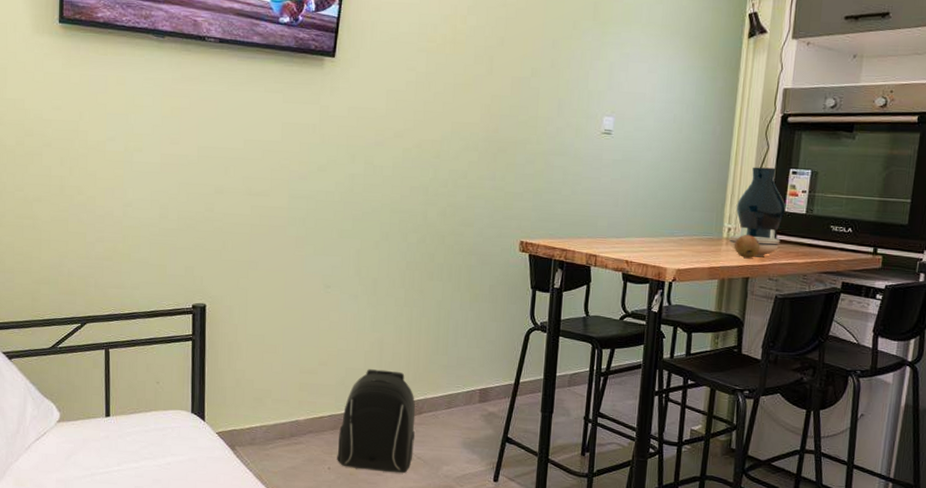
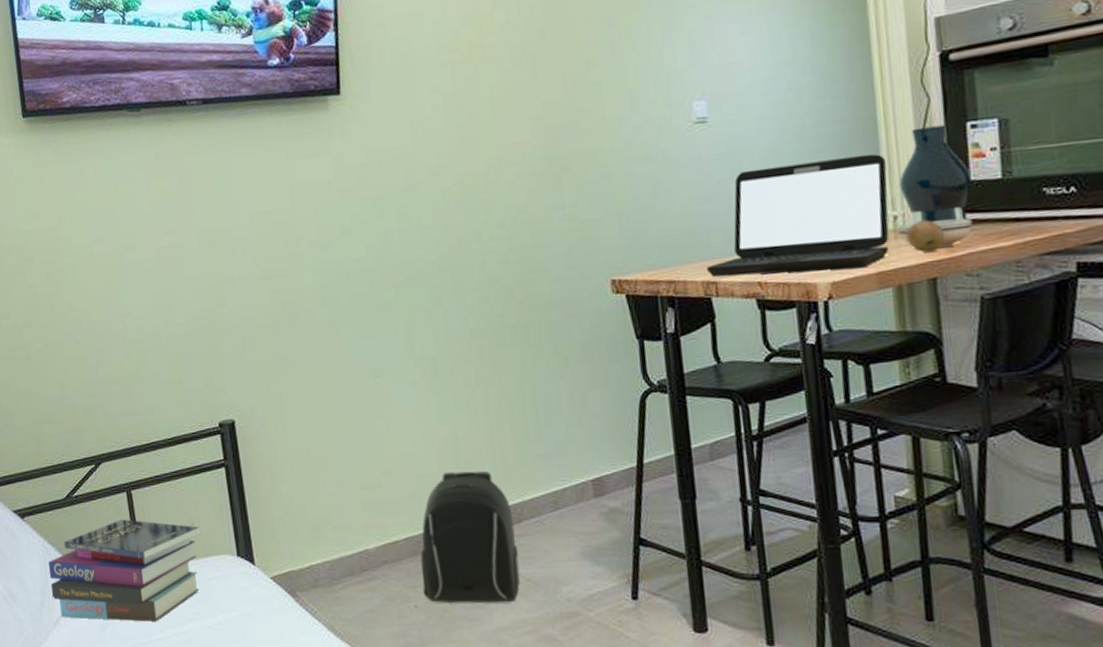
books: none [27,371,164,456] -> present [48,519,201,622]
laptop: none [591,176,730,262] -> present [707,154,890,277]

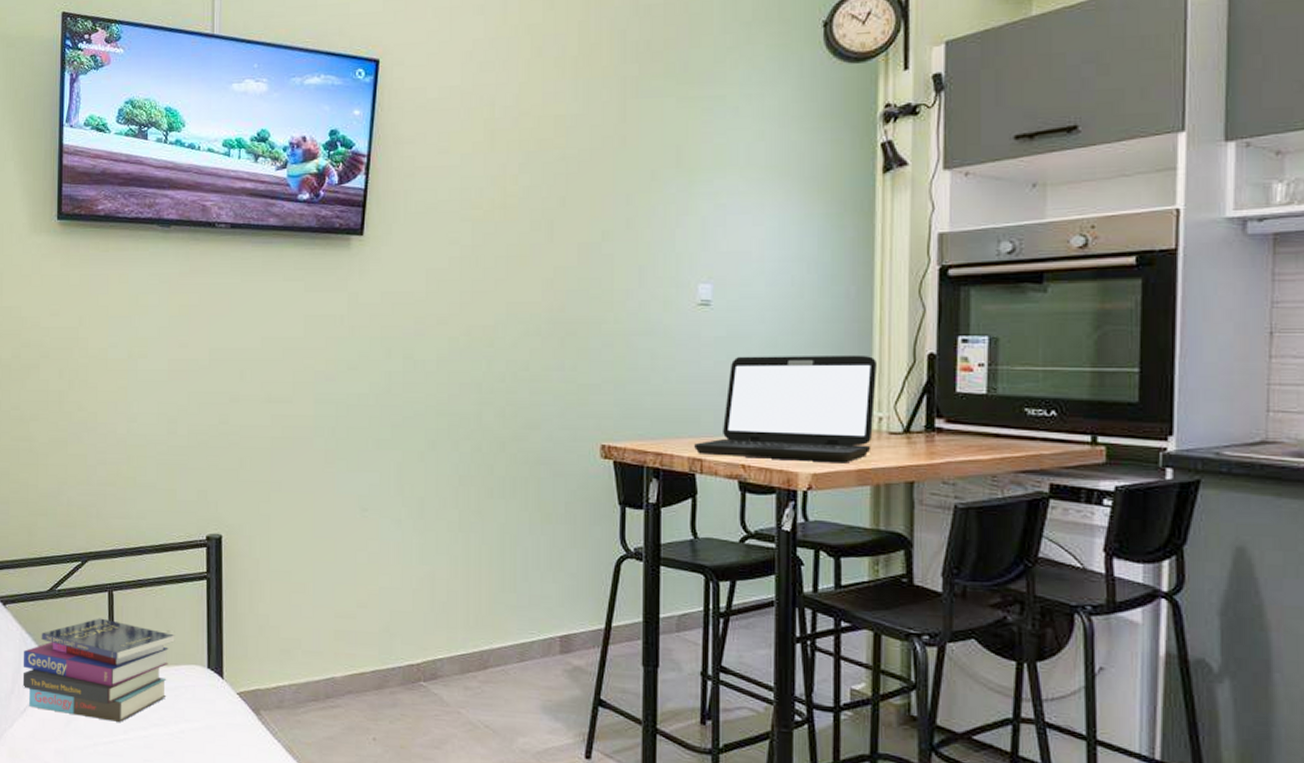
backpack: present [420,471,521,604] -> none [383,611,481,747]
bowl: present [896,218,973,247] -> none [880,427,954,453]
vase: present [899,124,972,225] -> none [888,336,957,429]
fruit: present [905,220,946,253] -> none [888,425,926,457]

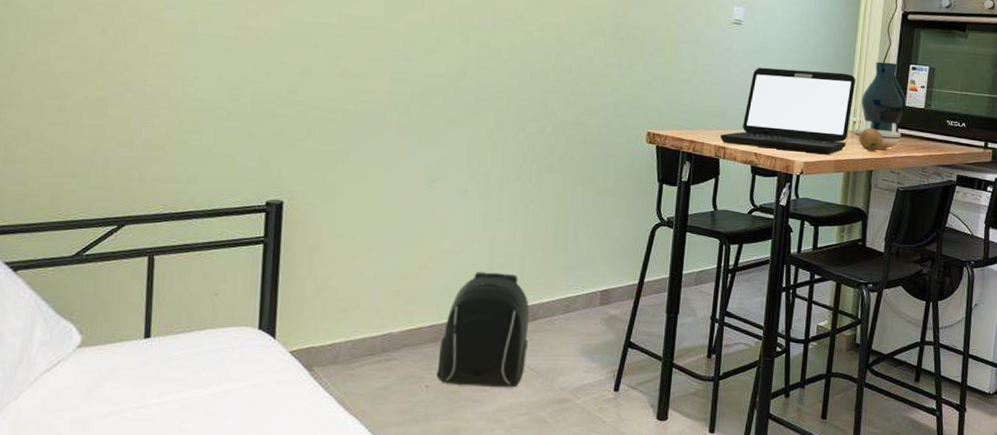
books: present [22,618,175,722] -> none [33,283,224,386]
backpack: none [383,611,481,747] -> present [436,272,530,388]
bowl: none [880,427,954,453] -> present [853,128,902,150]
vase: none [888,336,957,429] -> present [861,61,907,133]
fruit: none [888,425,926,457] -> present [858,128,883,152]

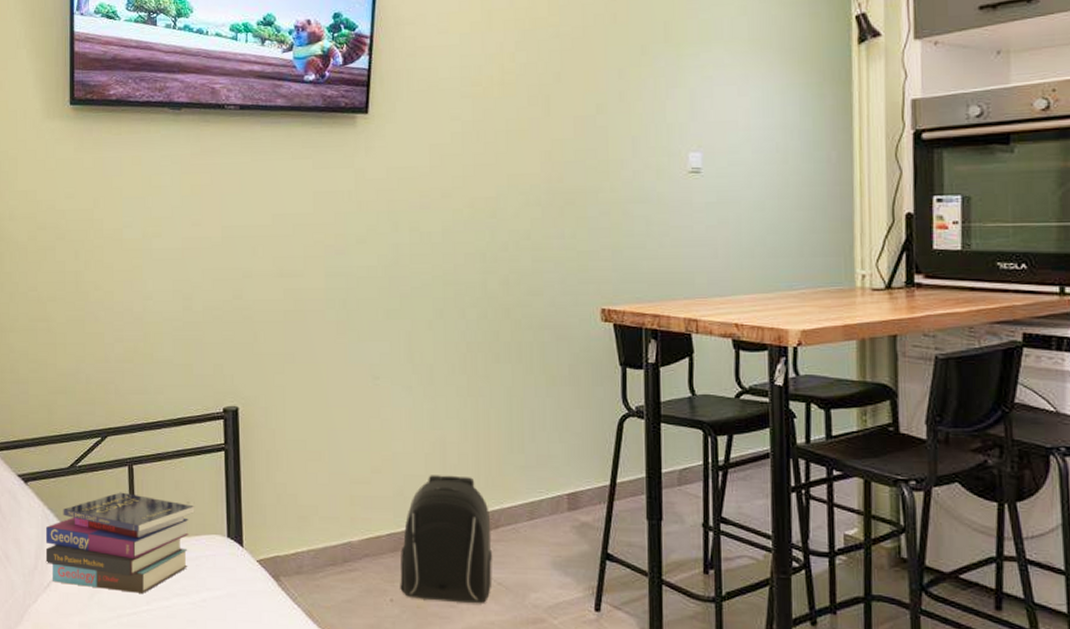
books: none [33,283,224,386] -> present [45,492,195,593]
laptop: present [720,67,856,155] -> none [690,216,859,320]
bowl: present [853,128,902,150] -> none [863,283,933,307]
fruit: present [858,128,883,152] -> none [871,282,907,312]
vase: present [861,61,907,133] -> none [870,196,934,285]

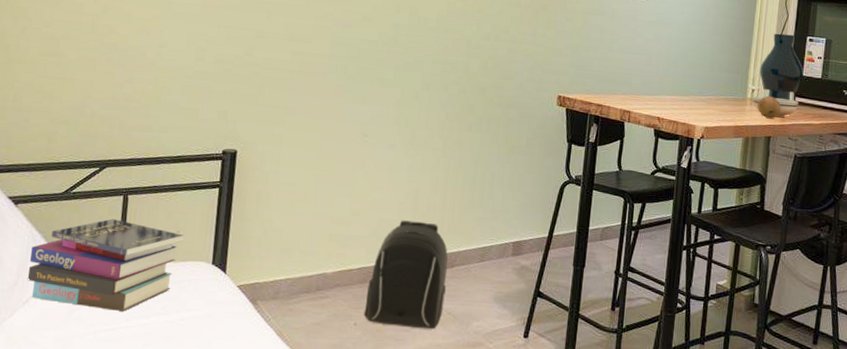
bowl: none [863,283,933,307] -> present [752,96,799,117]
vase: none [870,196,934,285] -> present [759,33,804,101]
fruit: none [871,282,907,312] -> present [757,96,781,119]

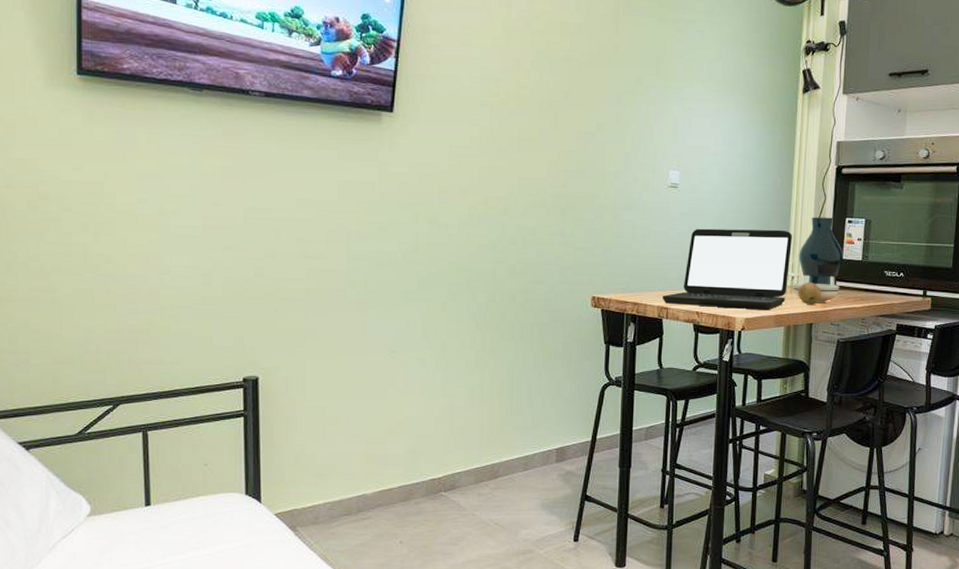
books: present [27,218,184,311] -> none [50,456,213,549]
backpack: present [364,220,448,330] -> none [409,435,492,541]
laptop: none [625,37,754,121] -> present [662,228,792,310]

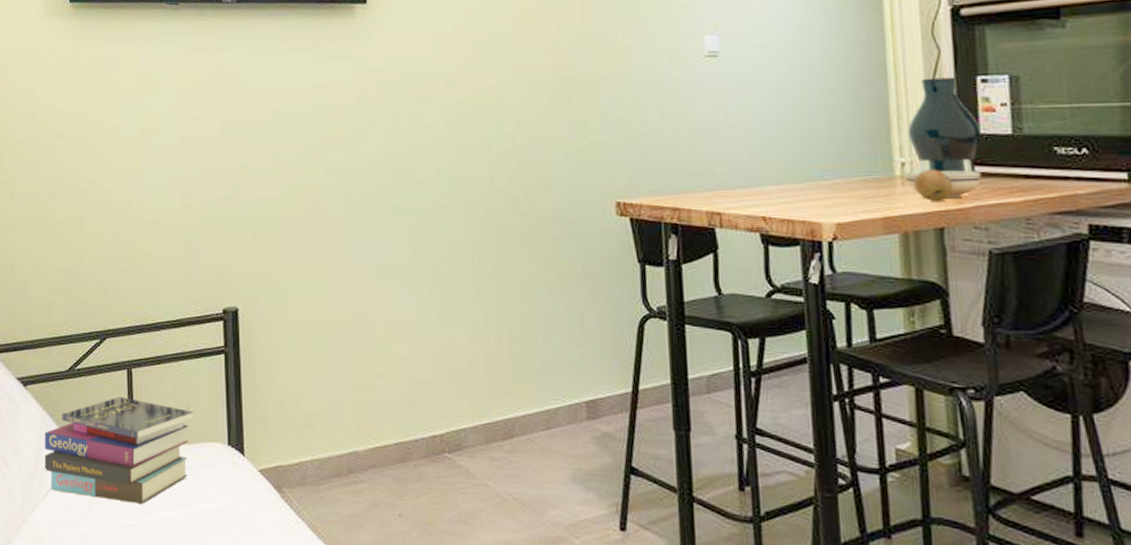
books: none [50,456,213,549] -> present [44,396,195,504]
laptop: present [662,228,792,310] -> none [712,99,896,212]

